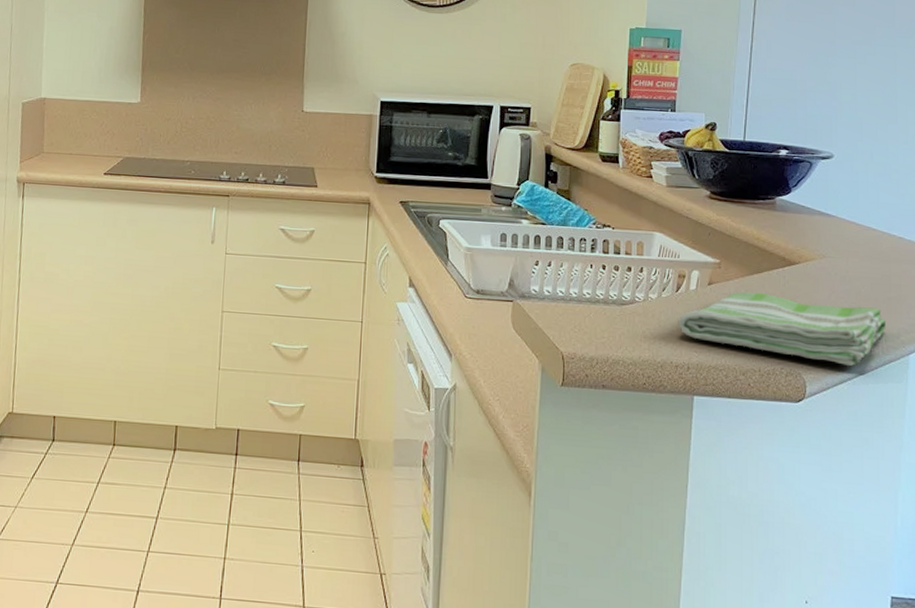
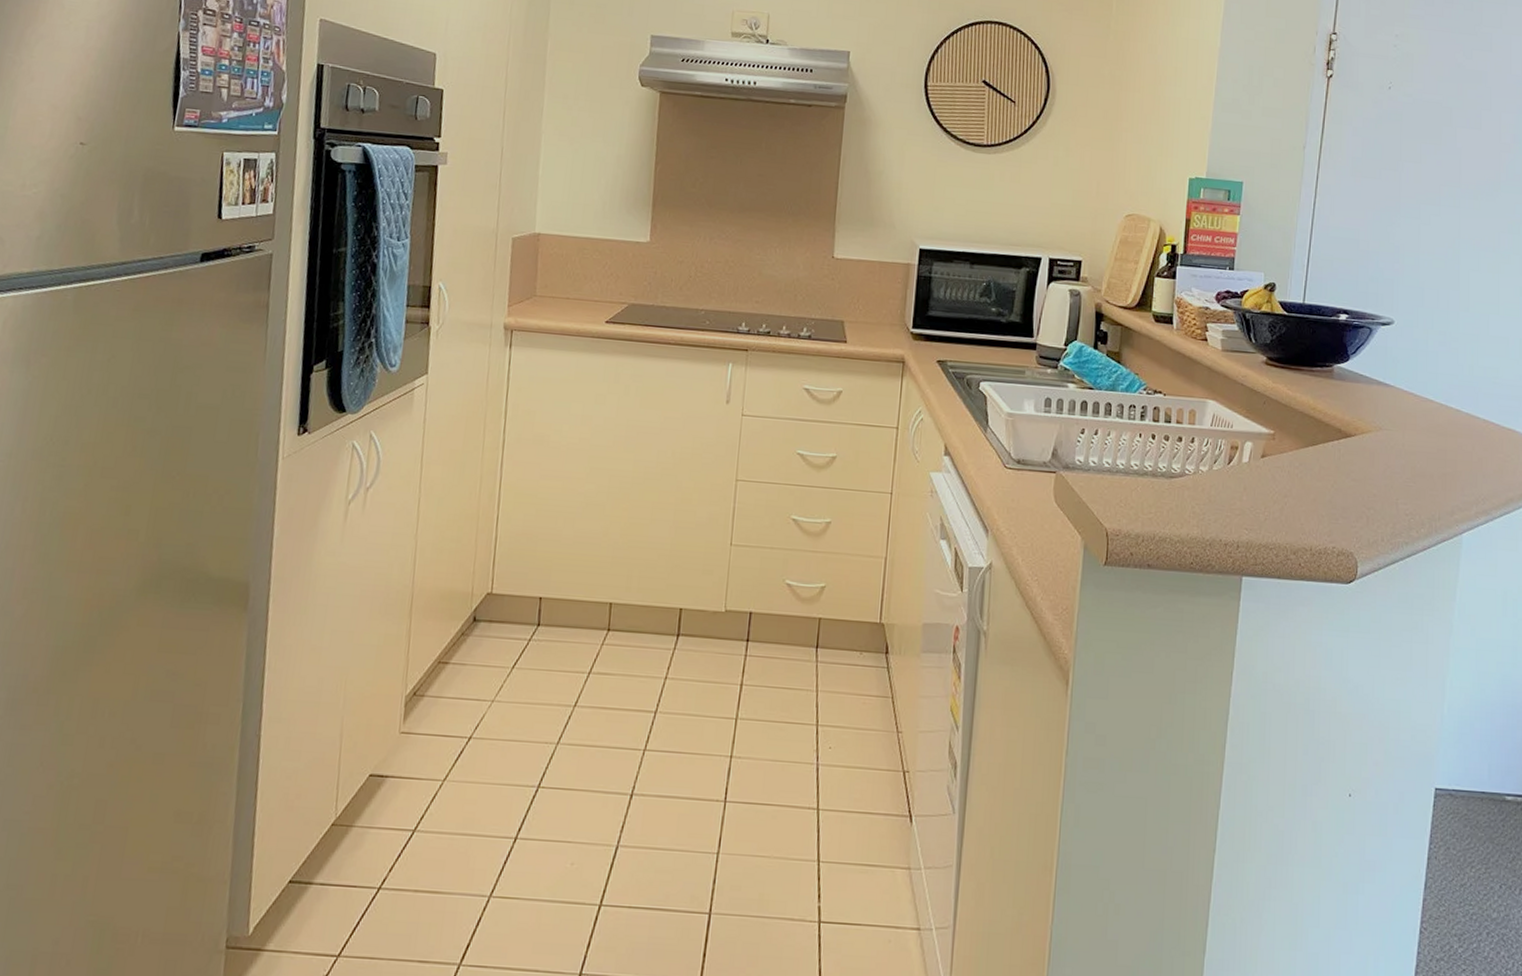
dish towel: present [678,292,886,366] -> none [1229,465,1440,545]

